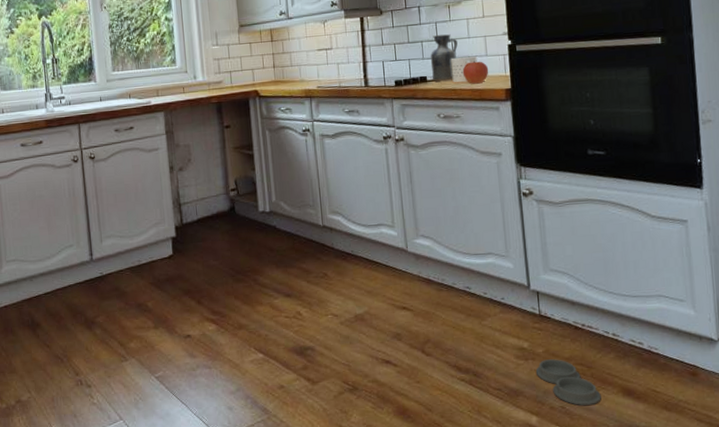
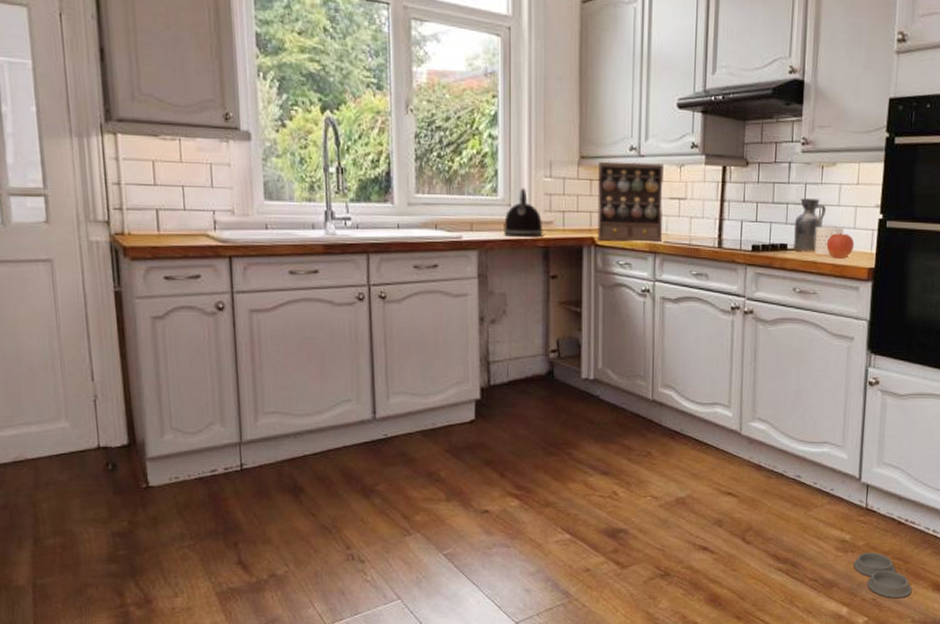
kettle: none [183,56,216,98] -> present [504,188,543,238]
spice rack: none [255,22,315,92] -> present [597,161,664,242]

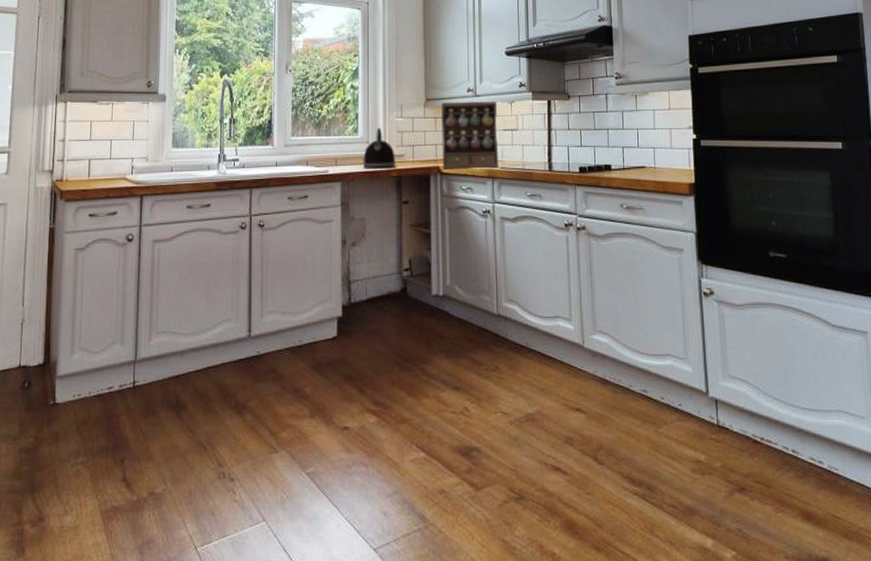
ceramic jug: present [793,197,826,253] -> none [615,123,643,172]
mug: present [814,226,844,256] -> none [635,147,662,174]
fruit: present [826,232,855,259] -> none [647,152,673,176]
pet bowl: present [853,552,912,599] -> none [712,475,780,530]

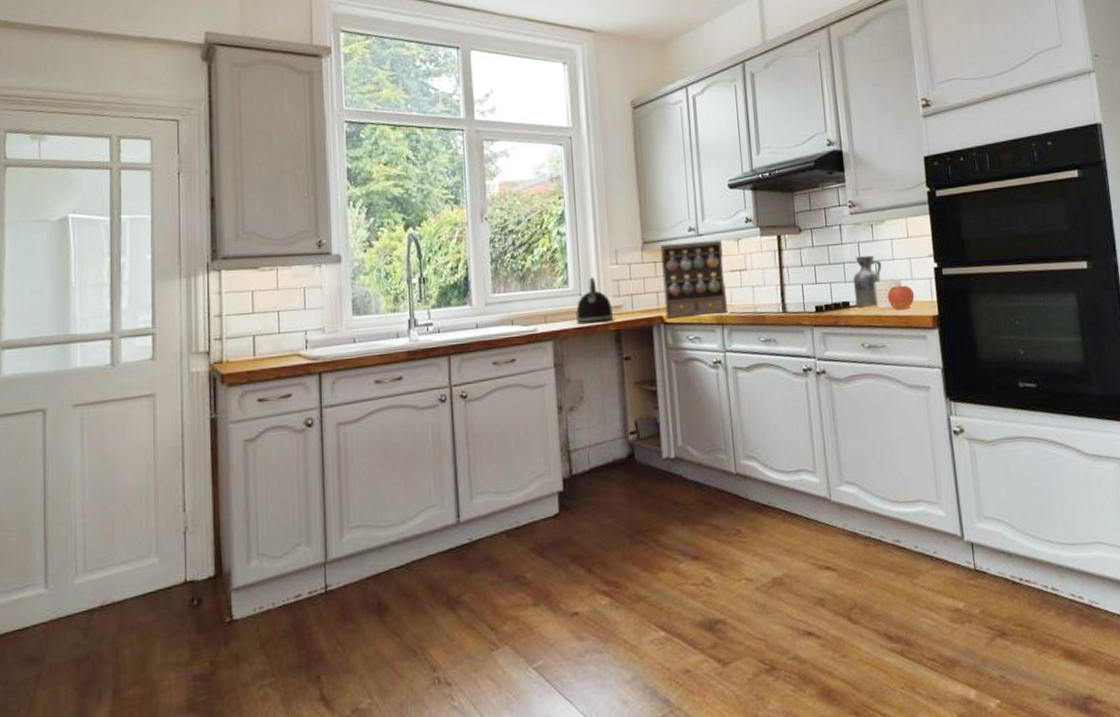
ceramic jug: none [615,123,643,172] -> present [852,255,882,308]
mug: none [635,147,662,174] -> present [874,279,903,309]
fruit: none [647,152,673,176] -> present [887,284,915,310]

